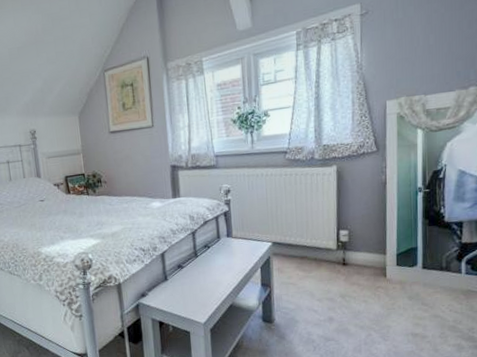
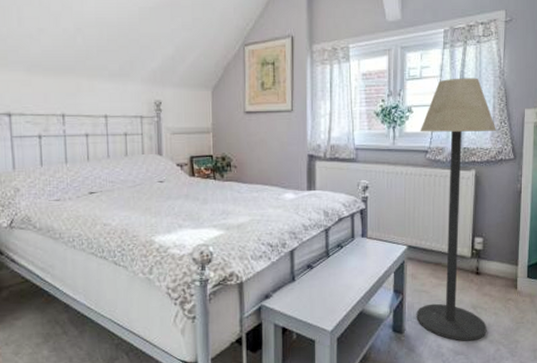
floor lamp: none [277,75,357,328] -> present [416,78,496,341]

